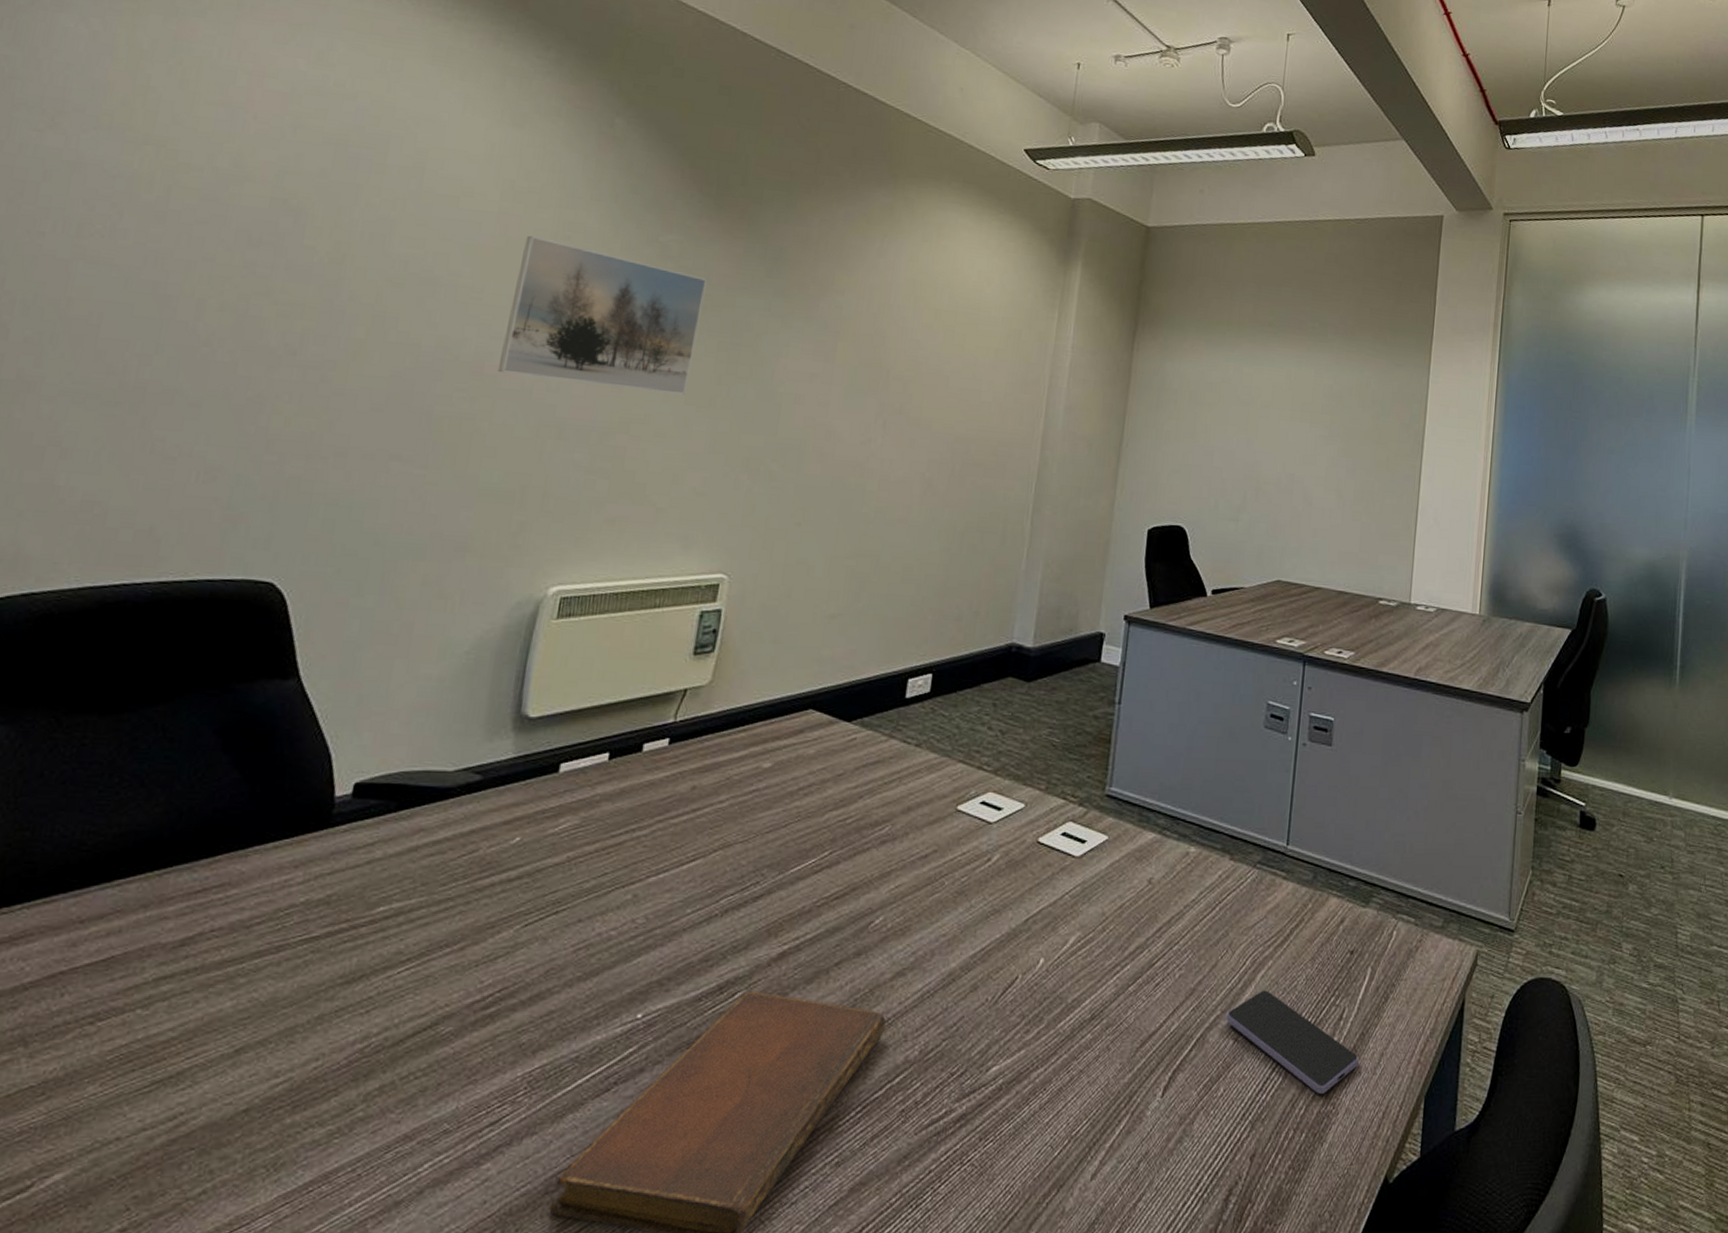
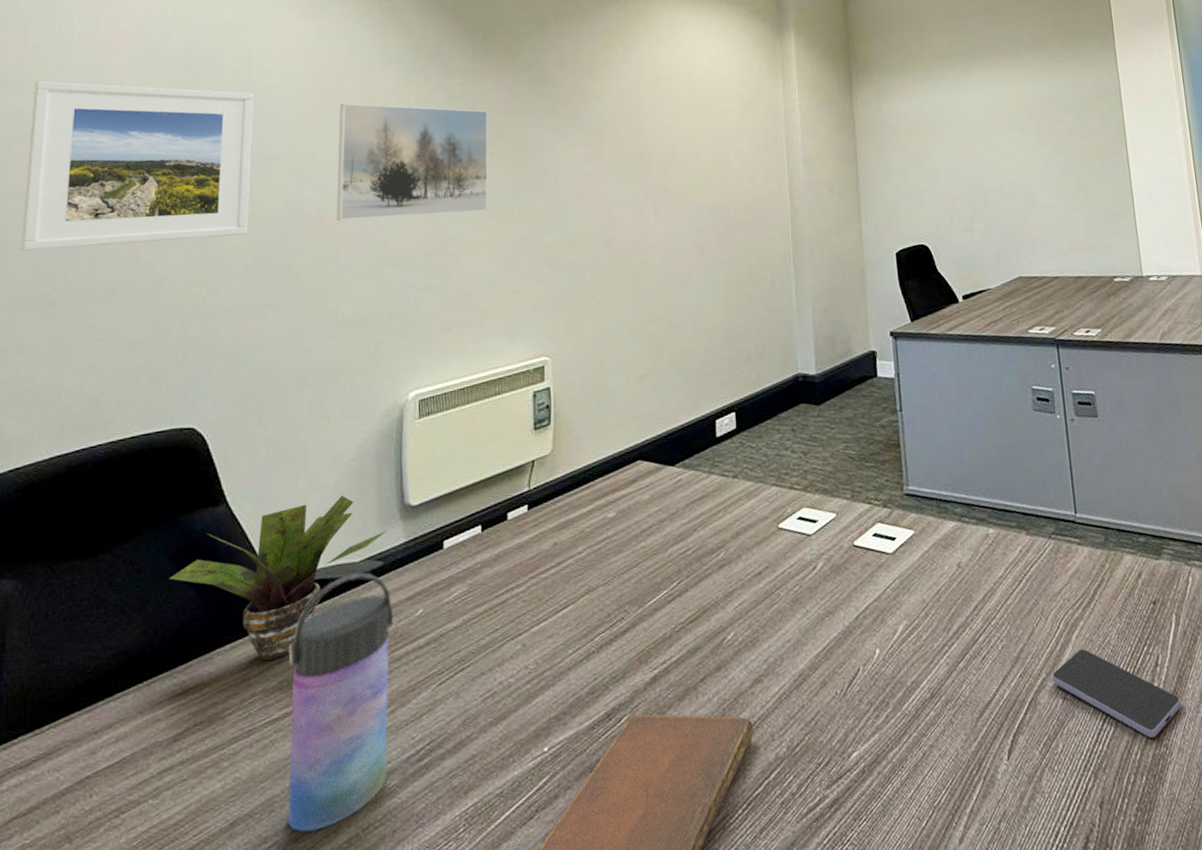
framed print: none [85,130,422,367] -> present [21,80,254,251]
potted plant: none [208,692,493,869] -> present [169,495,387,661]
water bottle: none [308,784,485,1072] -> present [287,572,394,833]

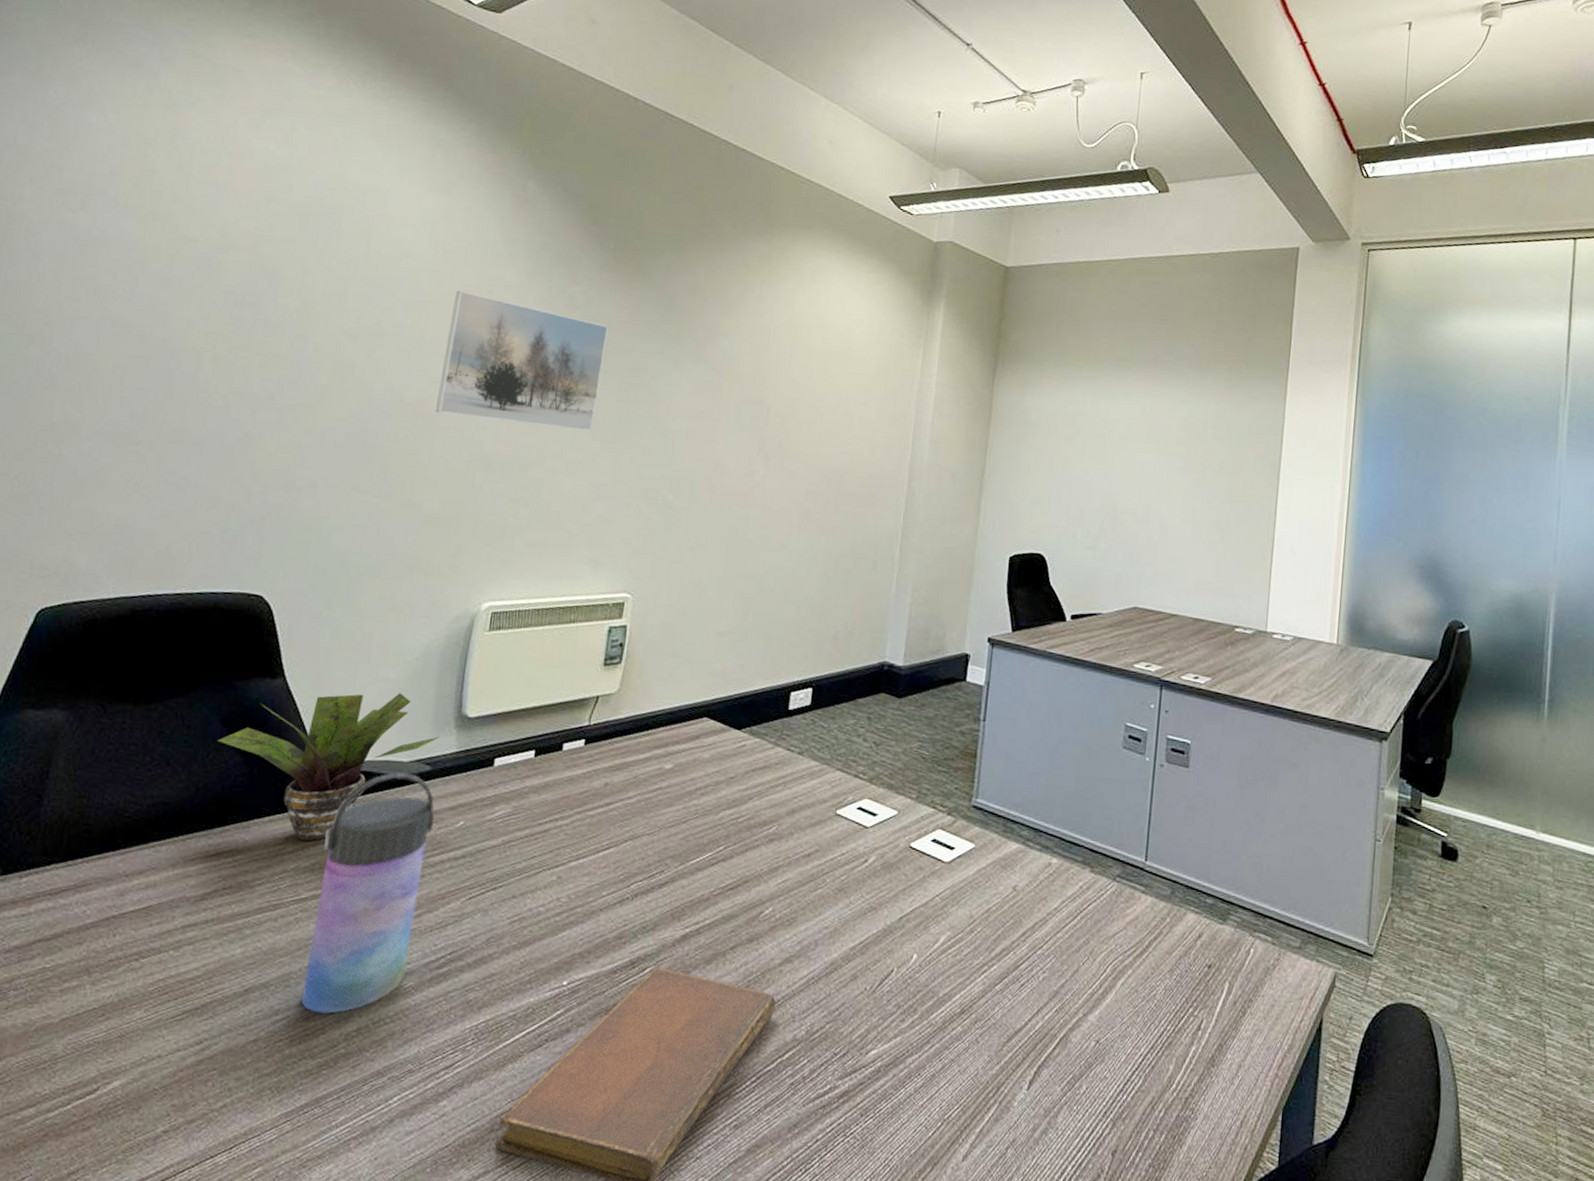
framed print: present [21,80,254,251] -> none [113,208,370,409]
smartphone: present [1052,649,1182,738] -> none [1088,997,1217,1099]

